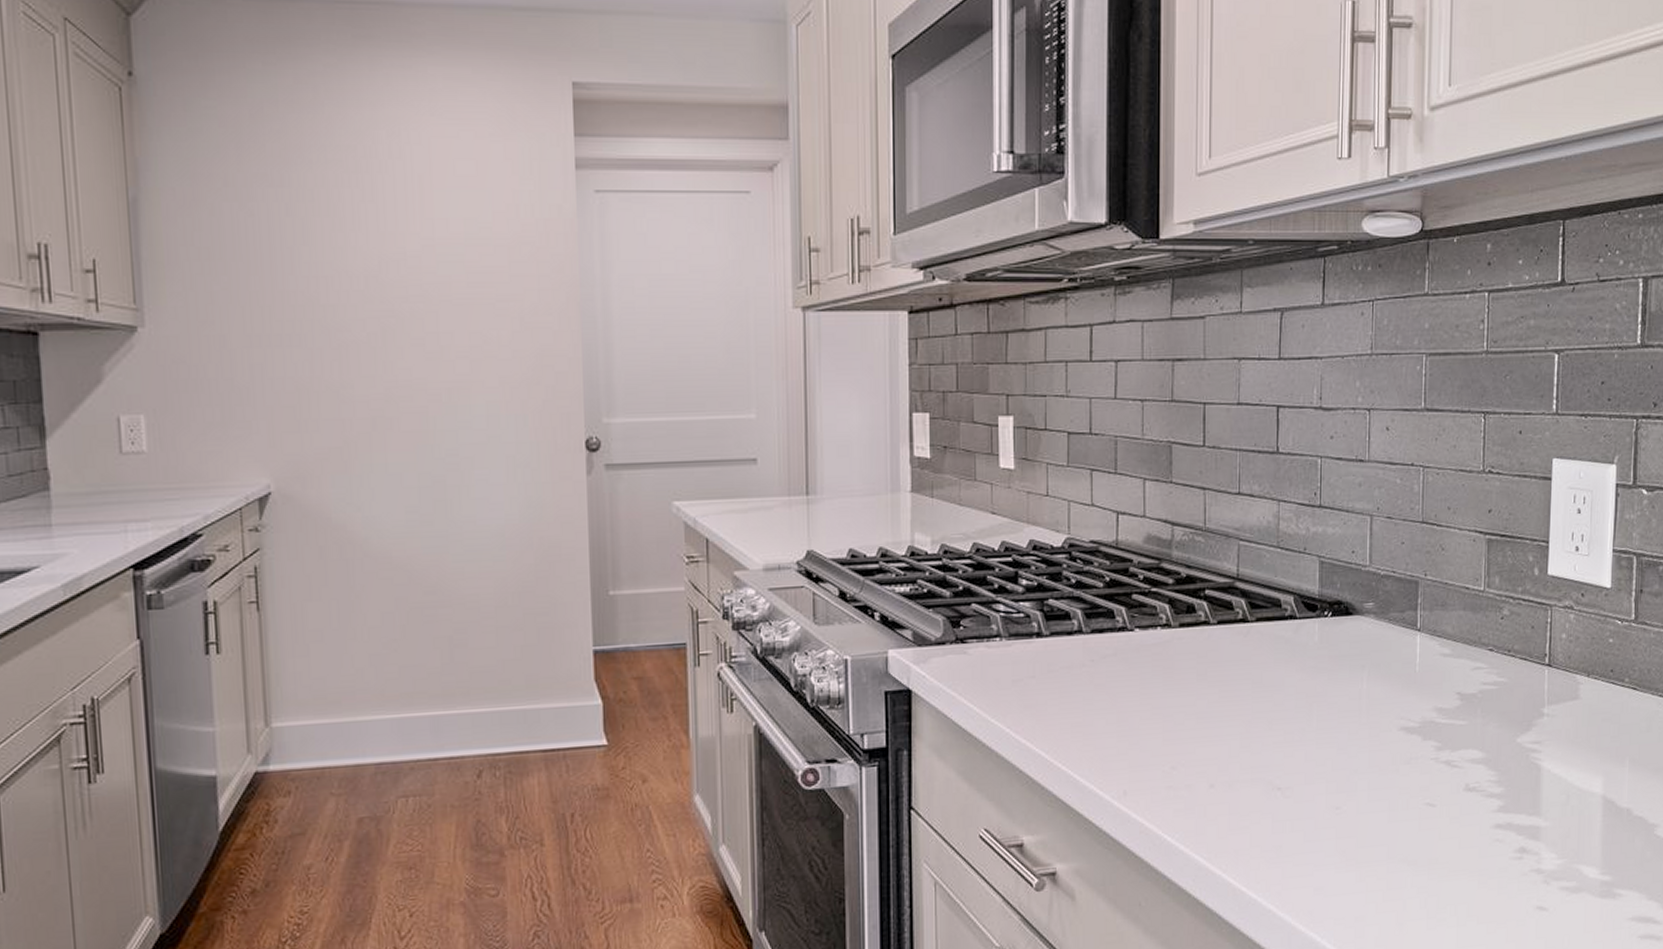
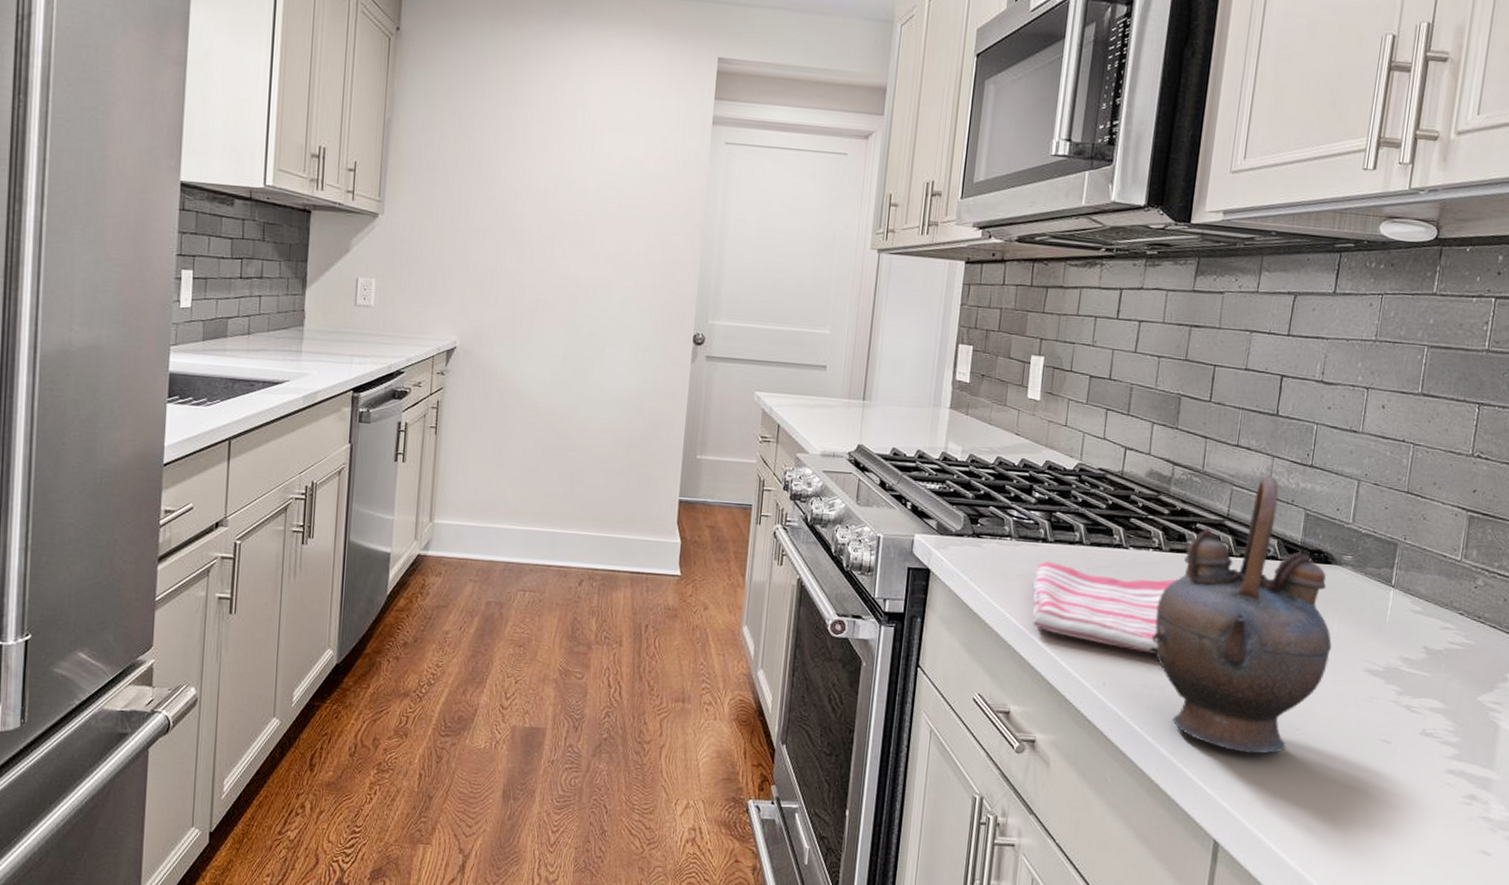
dish towel: none [1033,658,1192,749] -> present [1032,562,1178,654]
teapot: none [1171,523,1363,845] -> present [1150,475,1332,754]

